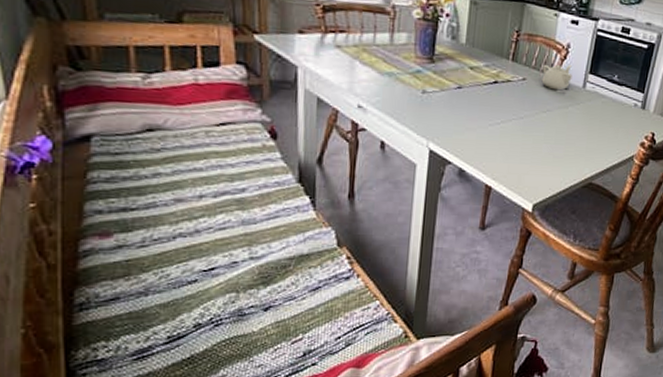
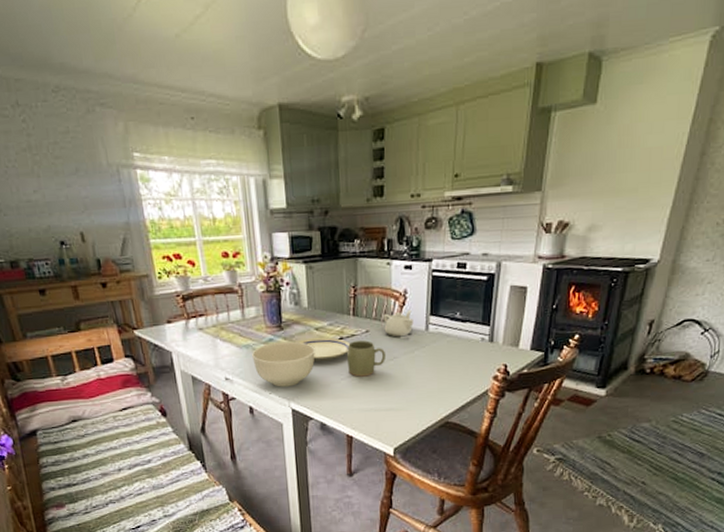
bowl: none [394,74,466,125] -> present [252,341,315,387]
plate: none [449,76,505,104] -> present [298,337,351,361]
mug: none [498,87,539,126] -> present [346,340,385,377]

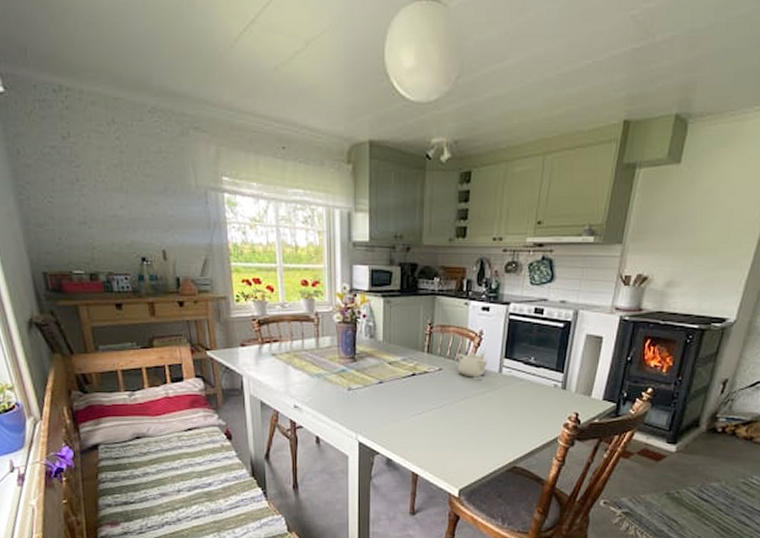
bowl: present [252,341,315,387] -> none [323,373,387,419]
plate: present [298,337,351,361] -> none [370,372,423,396]
mug: present [346,340,385,377] -> none [417,378,457,415]

